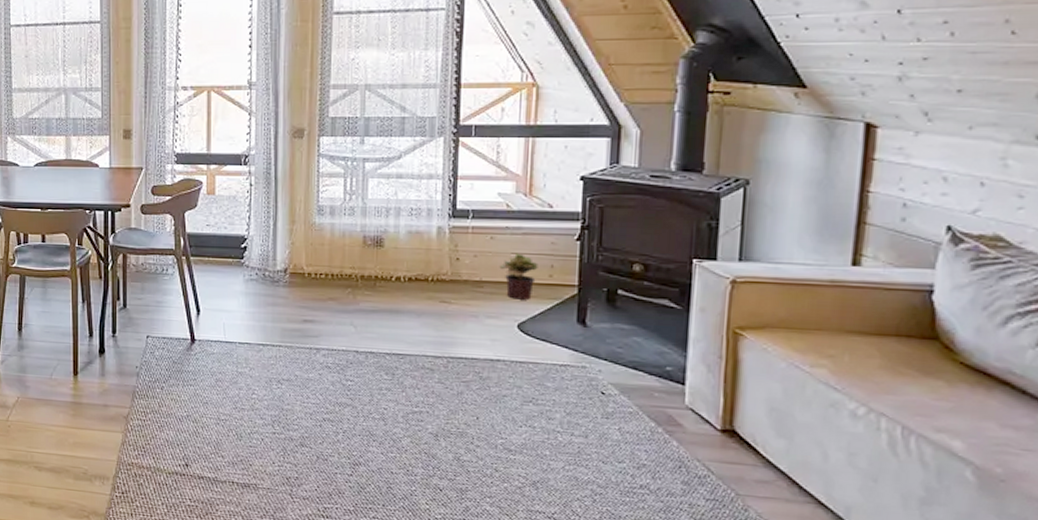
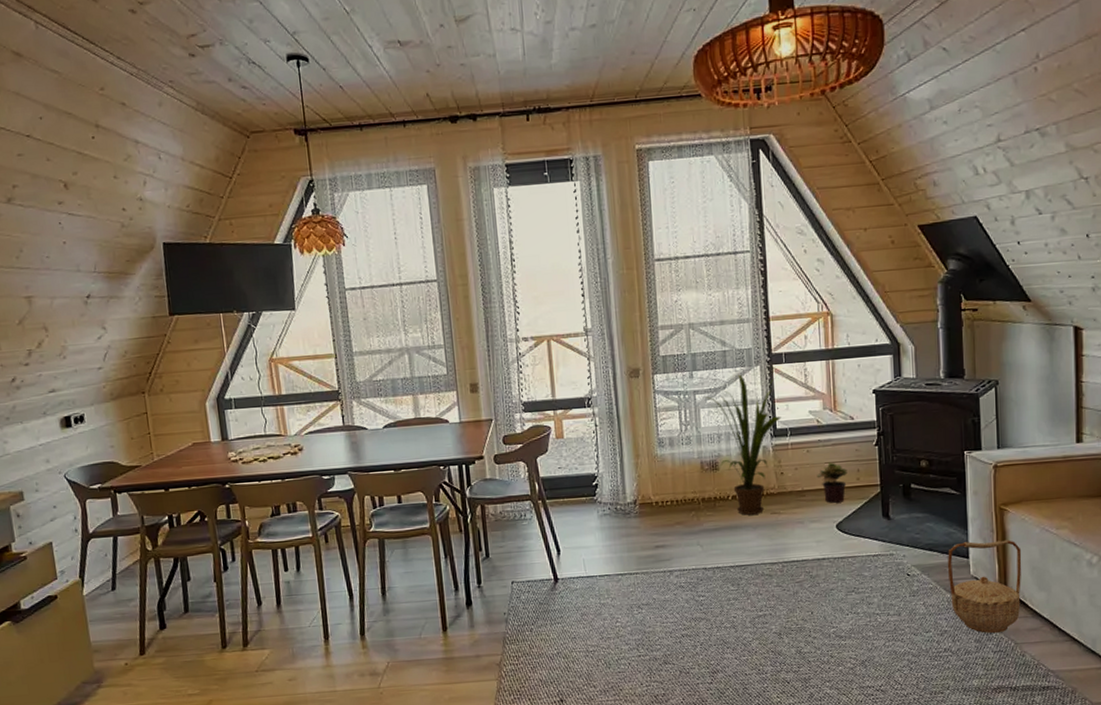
house plant: none [373,144,464,301] -> present [702,374,781,515]
basket: none [654,365,758,479] -> present [947,540,1022,634]

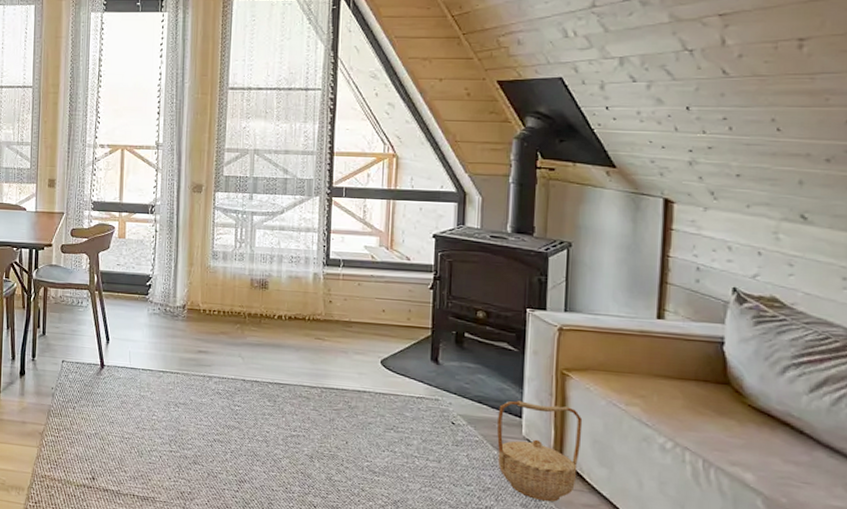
house plant: present [702,374,781,515] -> none [259,202,336,337]
potted plant: present [816,462,848,503] -> none [365,298,398,339]

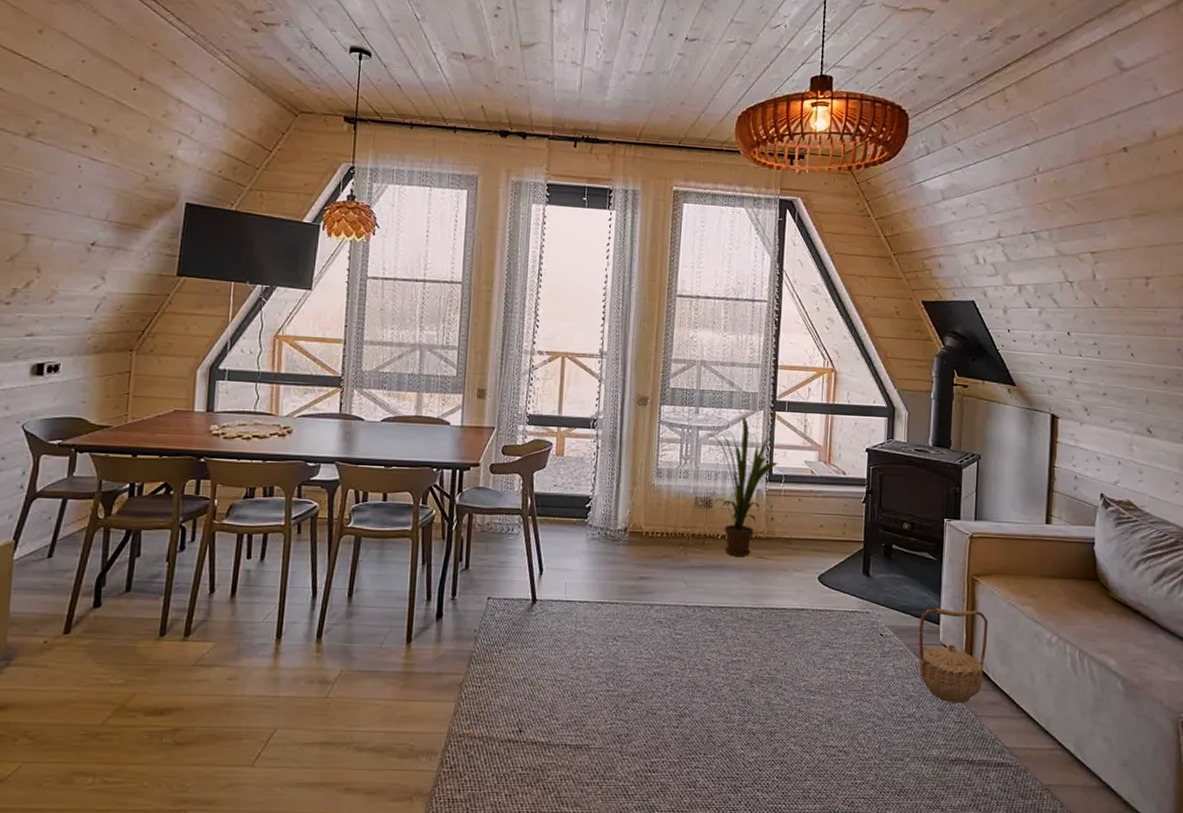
house plant: none [259,202,336,337] -> present [705,416,778,557]

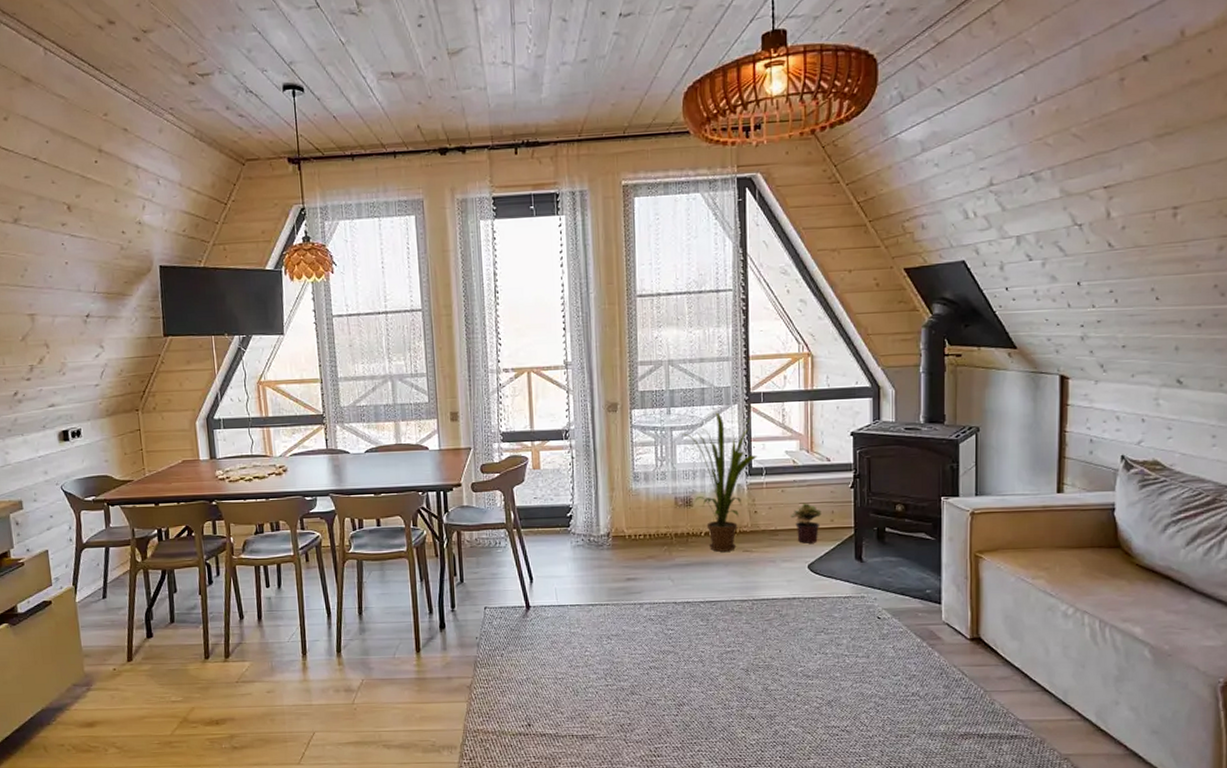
potted plant: none [805,513,835,555] -> present [790,503,822,543]
basket: present [918,608,989,704] -> none [918,587,995,680]

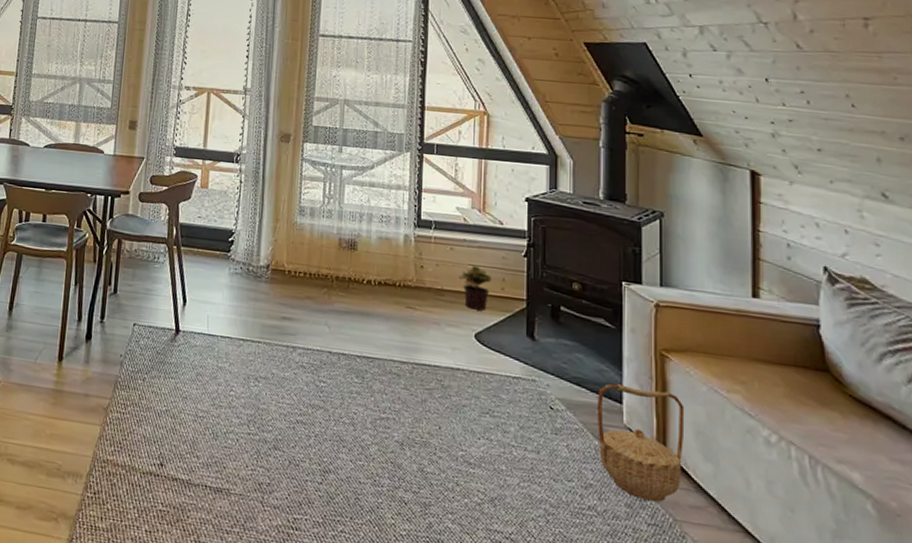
house plant: present [679,412,757,552] -> none [349,157,427,305]
basket: none [918,587,995,680] -> present [596,384,685,502]

